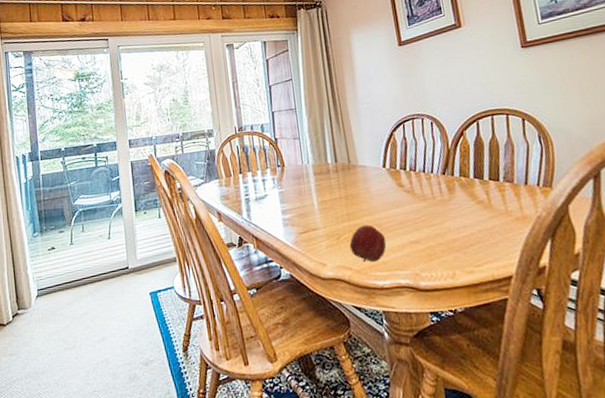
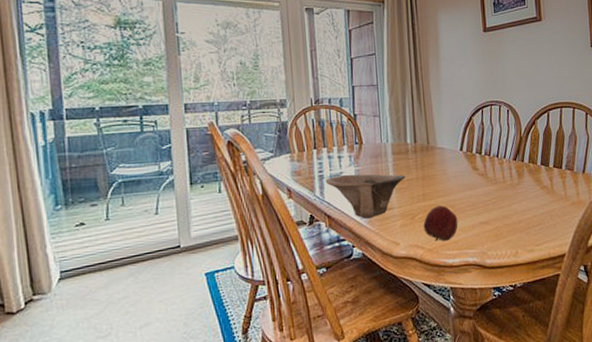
bowl: none [251,194,329,240] -> present [325,174,406,219]

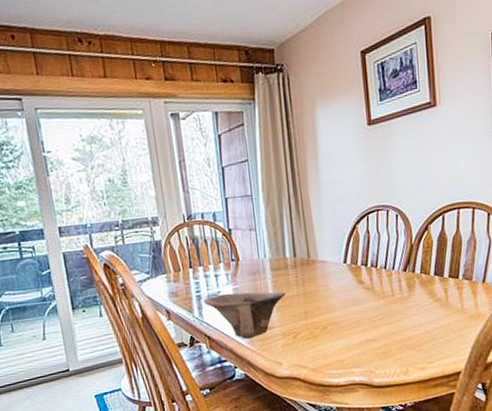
apple: present [423,205,458,242] -> none [306,323,343,361]

